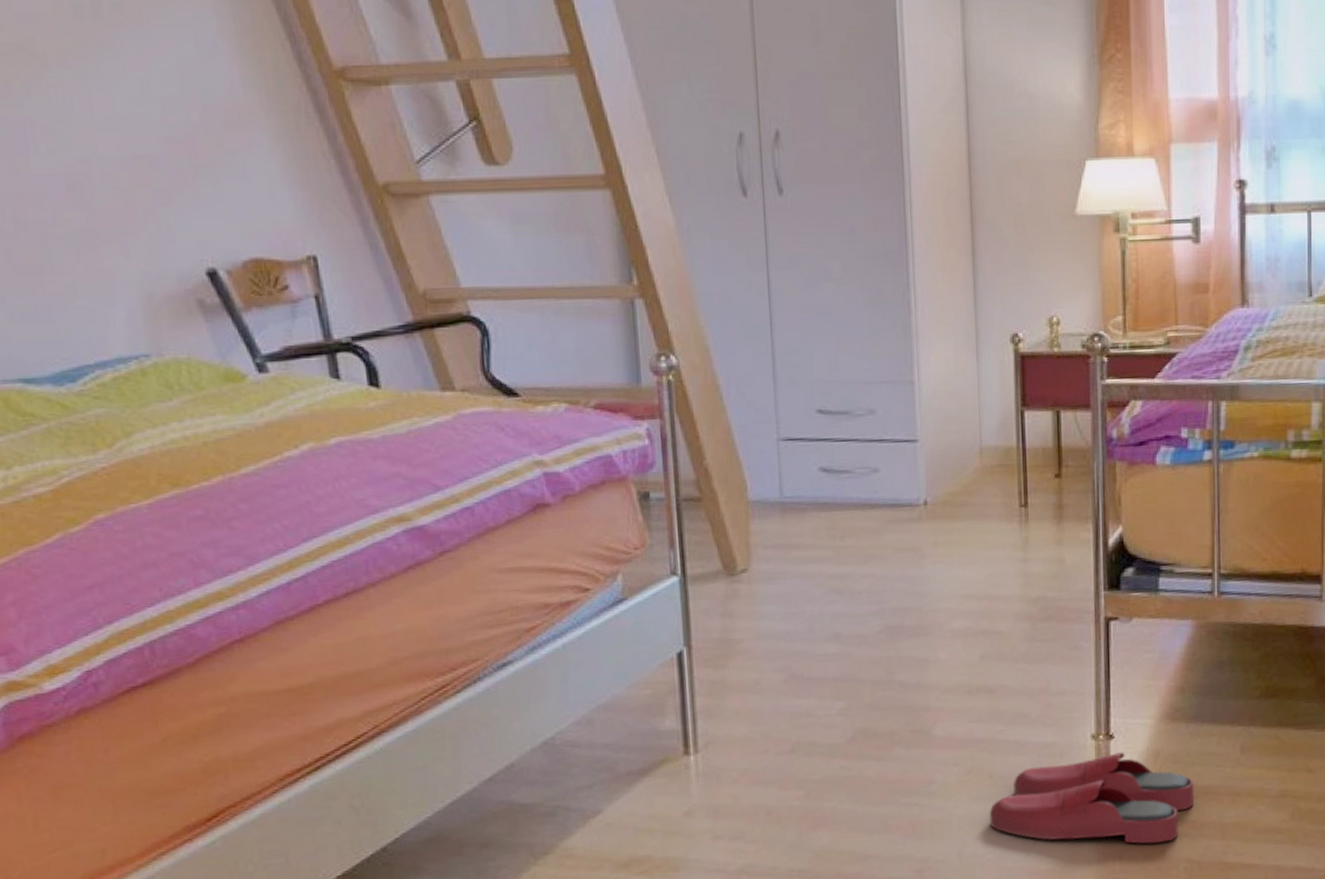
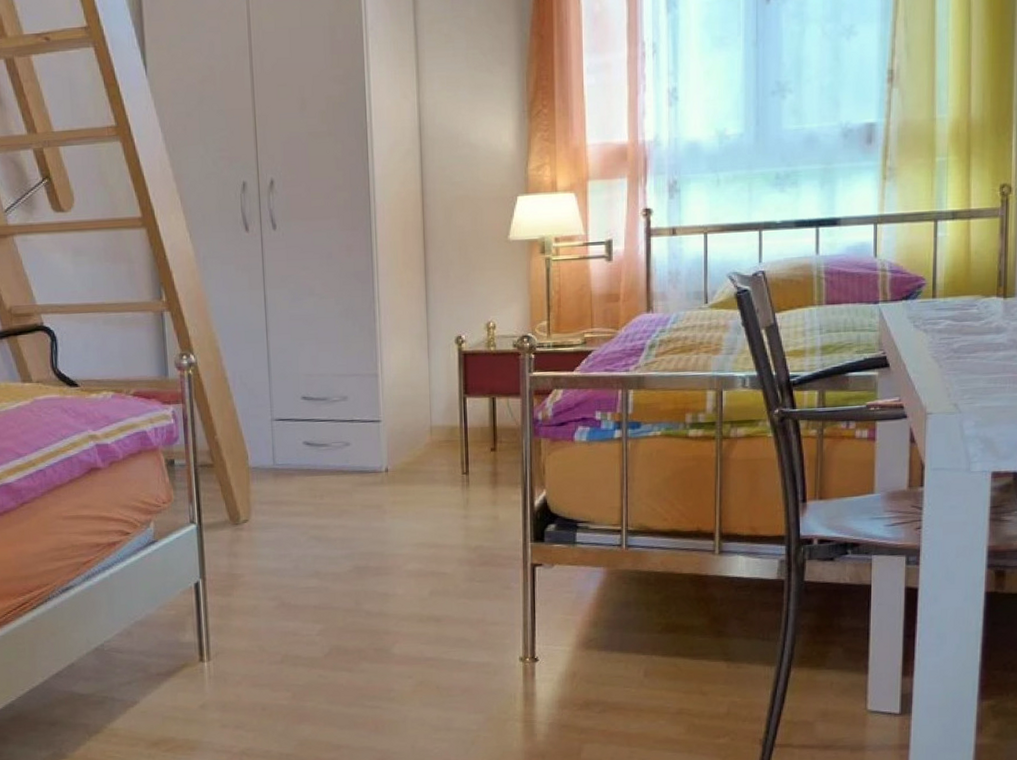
slippers: present [989,752,1195,844] -> none [436,672,605,747]

